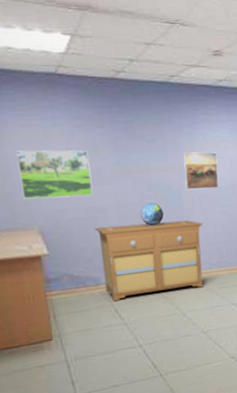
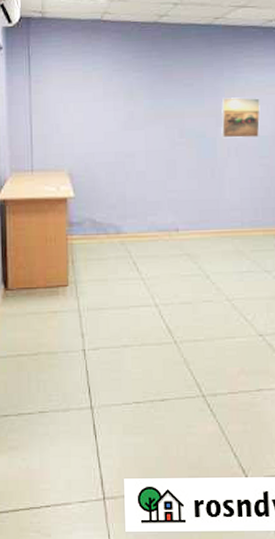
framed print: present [16,150,94,199] -> none [57,93,124,141]
sideboard: present [94,220,203,302] -> none [122,171,238,253]
decorative globe: present [140,202,164,227] -> none [170,150,194,176]

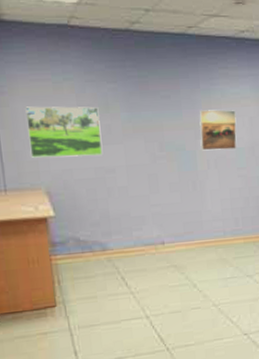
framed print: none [57,93,124,141] -> present [25,106,103,158]

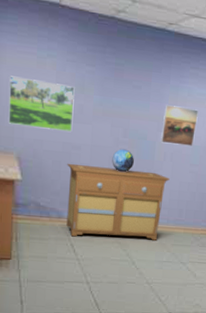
sideboard: none [103,183,218,269] -> present [66,163,170,241]
decorative globe: none [151,164,176,189] -> present [112,149,134,173]

